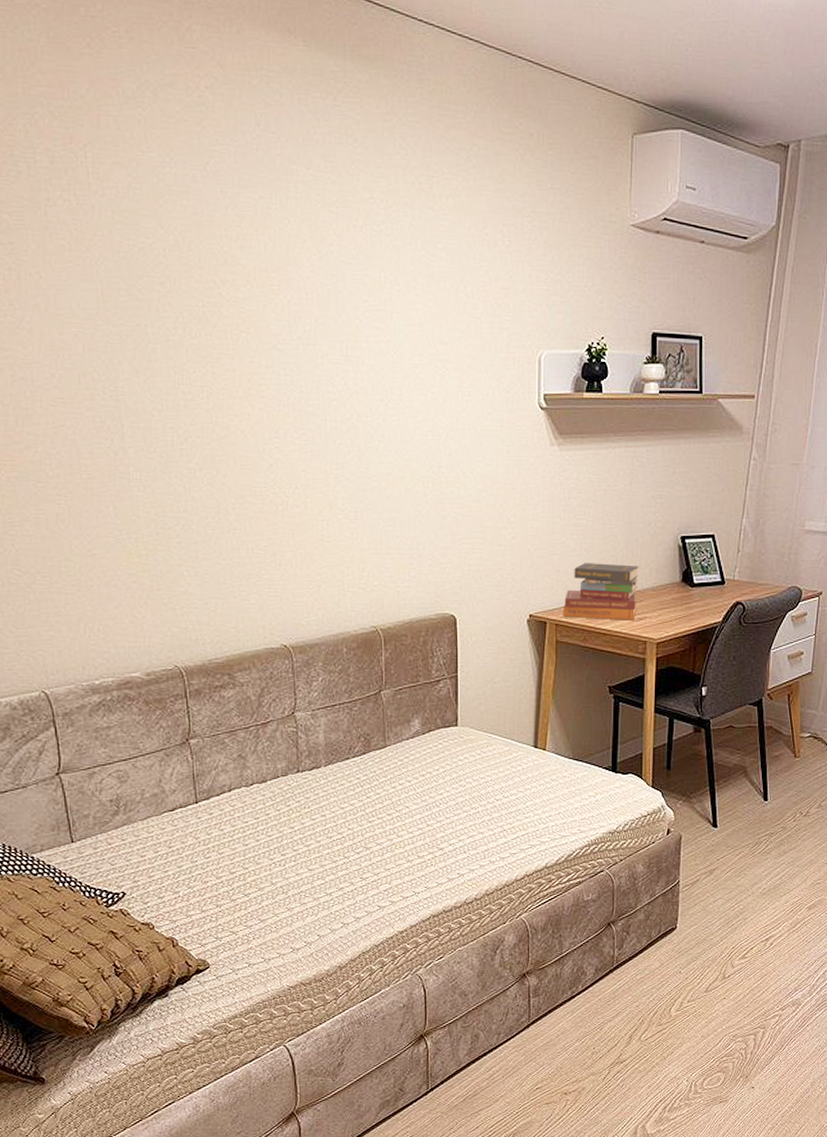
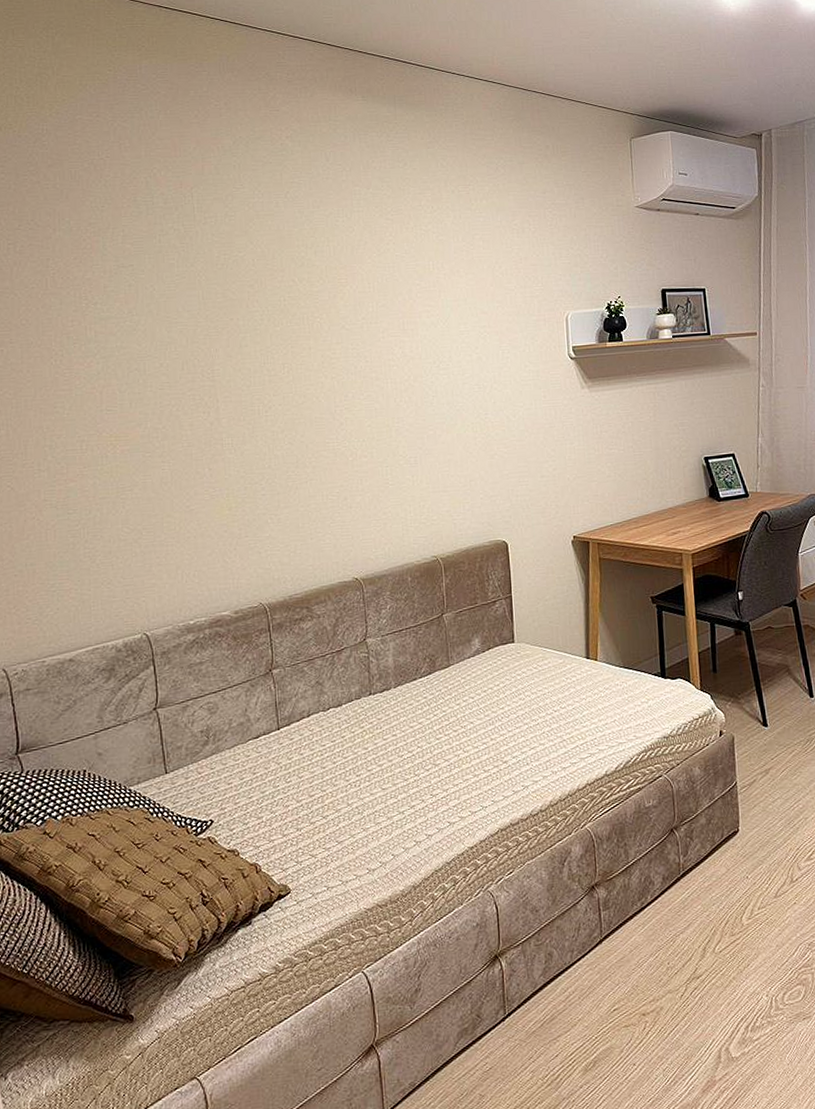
books: present [563,563,639,620] -> none [603,485,671,537]

